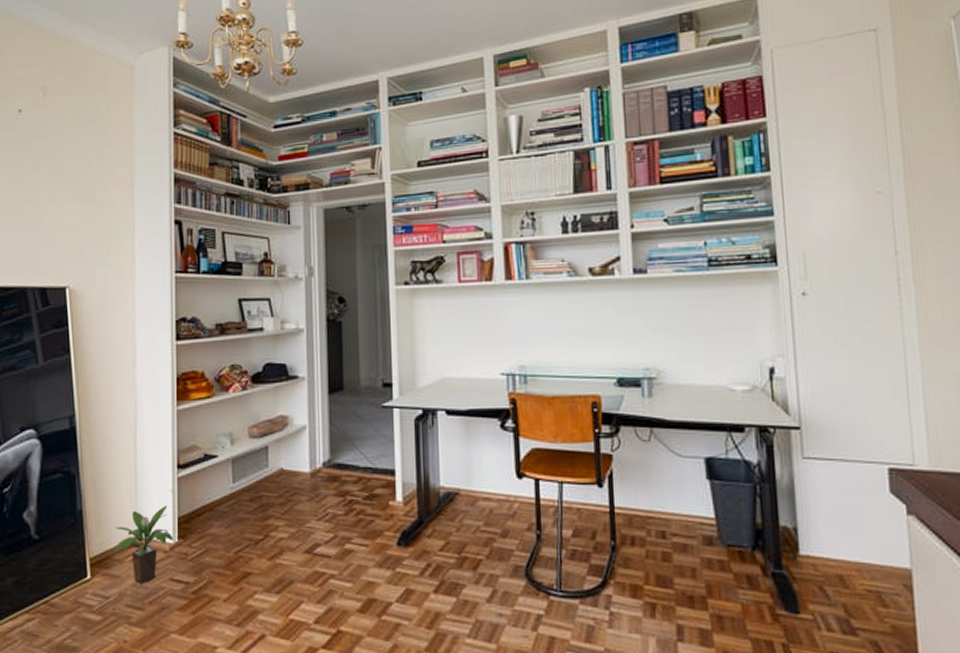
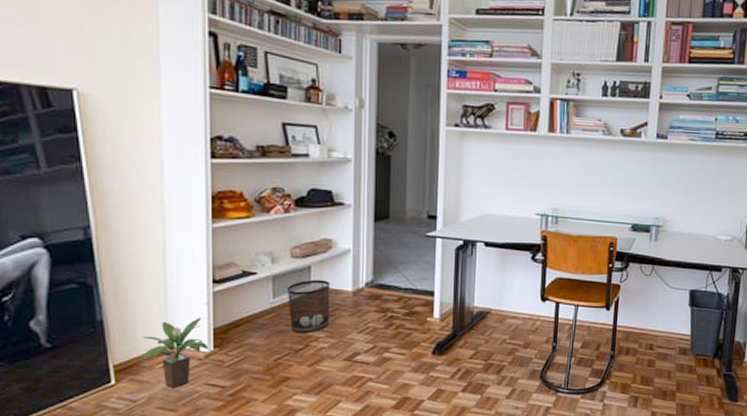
waste bin: none [245,461,288,521] -> present [286,279,330,333]

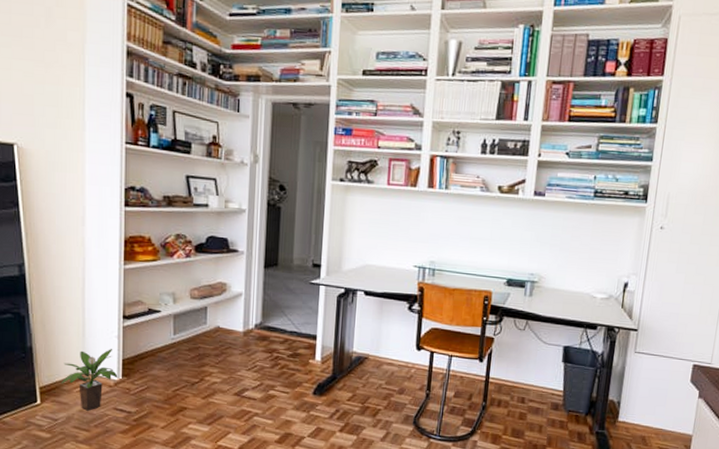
waste bin: present [286,279,330,333] -> none [185,319,224,368]

